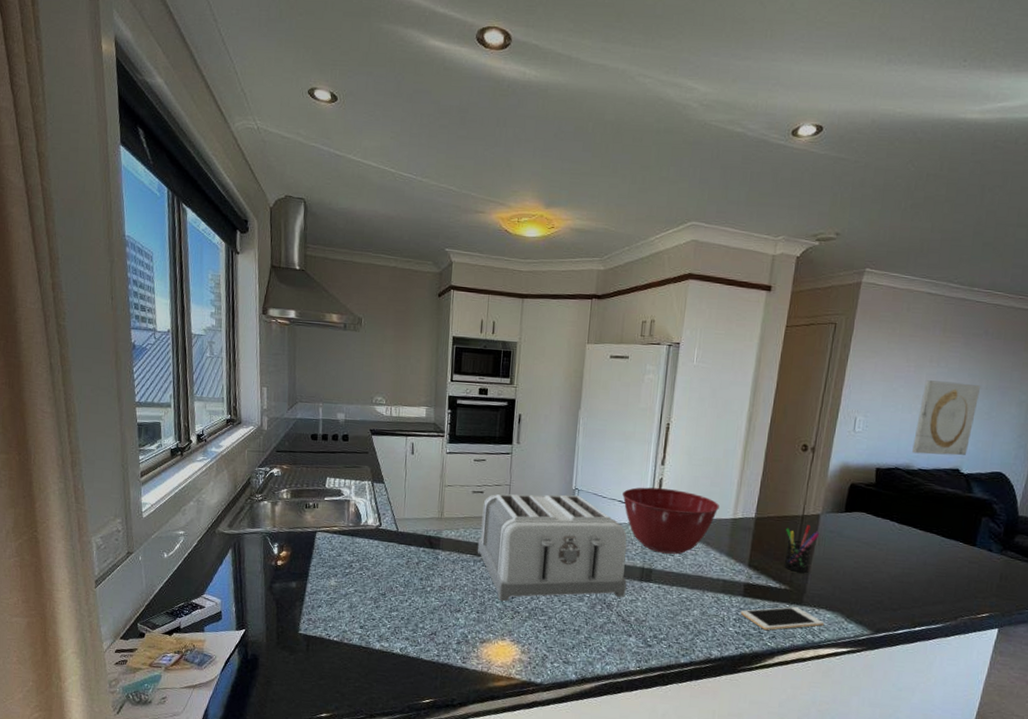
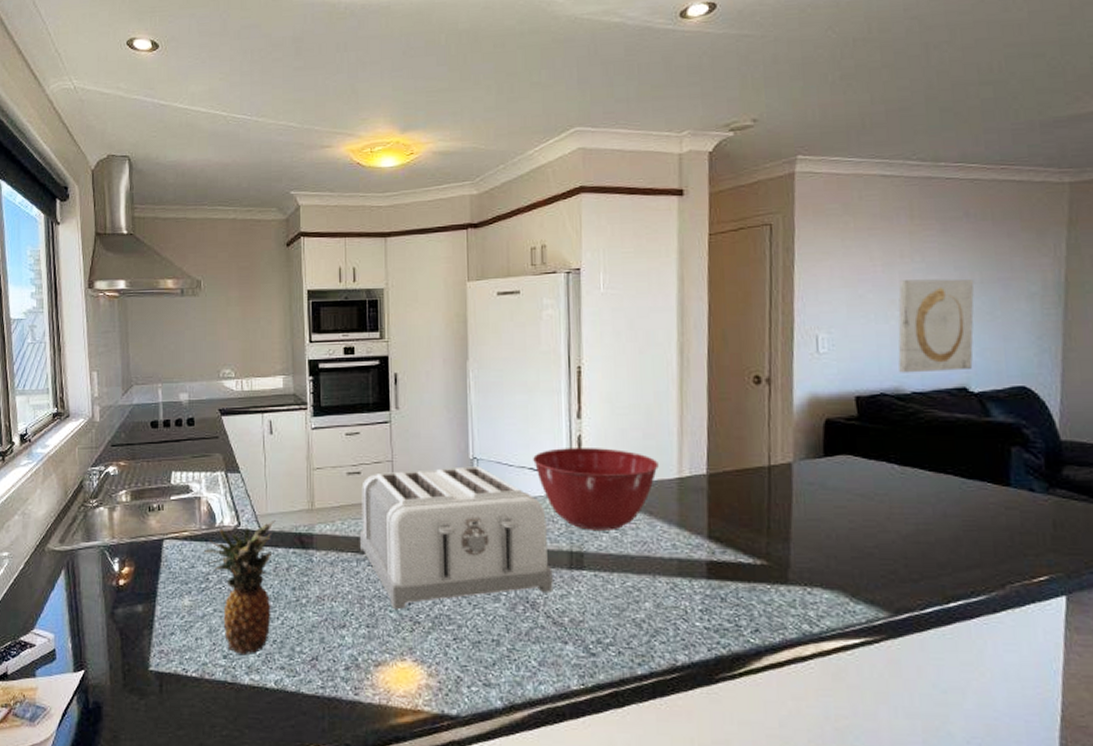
fruit: none [349,520,411,627] -> present [203,517,276,656]
cell phone: present [740,606,824,630] -> none [706,588,821,622]
pen holder: present [784,525,820,573] -> none [750,478,796,541]

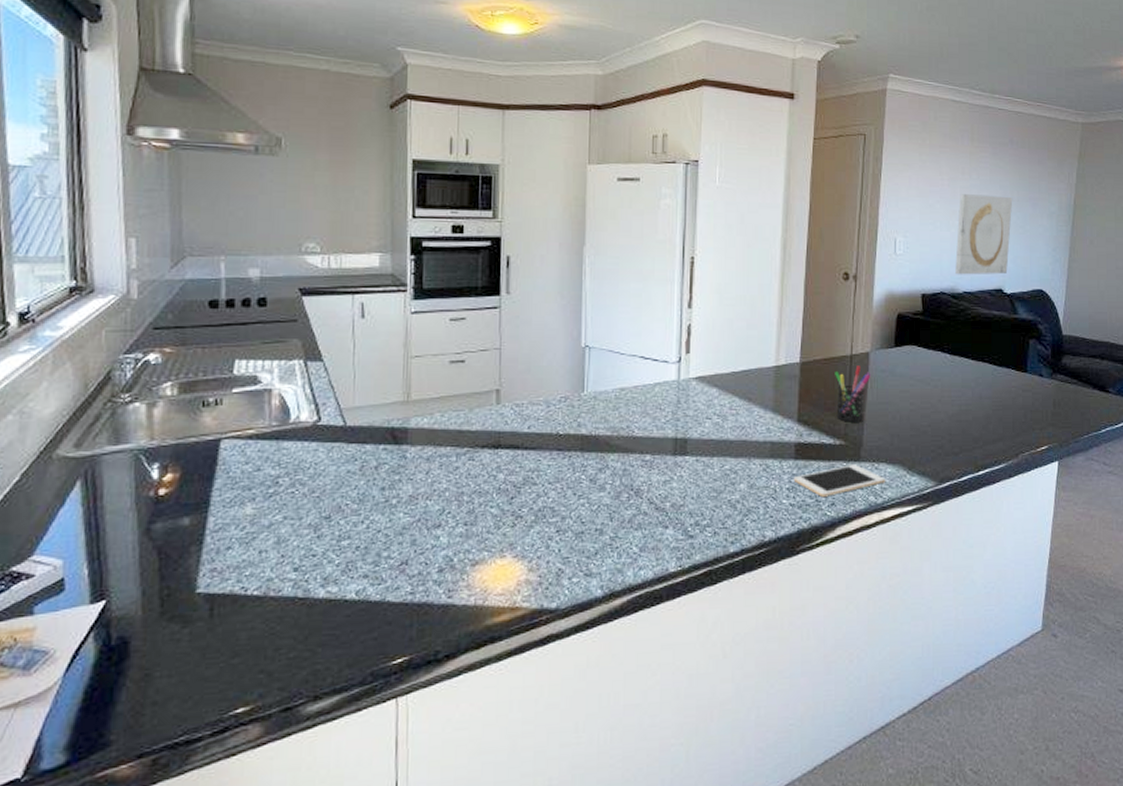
fruit: present [203,517,276,656] -> none [272,411,364,566]
toaster: present [359,466,553,610] -> none [460,355,658,505]
mixing bowl: present [533,448,659,530] -> none [644,337,759,417]
cell phone: none [706,588,821,622] -> present [793,465,885,497]
pen holder: none [750,478,796,541] -> present [835,366,871,422]

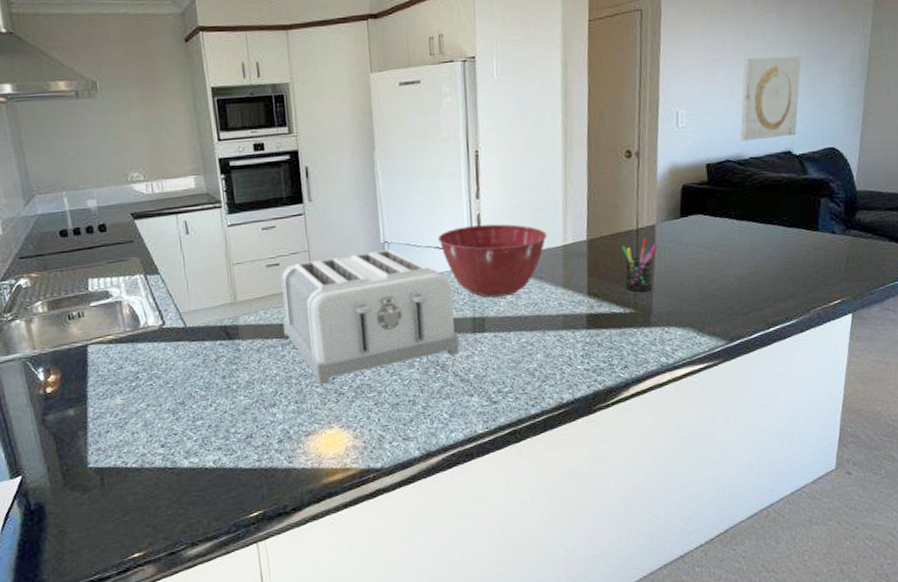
toaster: none [460,355,658,505] -> present [281,249,460,385]
mixing bowl: none [644,337,759,417] -> present [438,224,547,298]
cell phone: present [793,465,885,497] -> none [586,330,676,361]

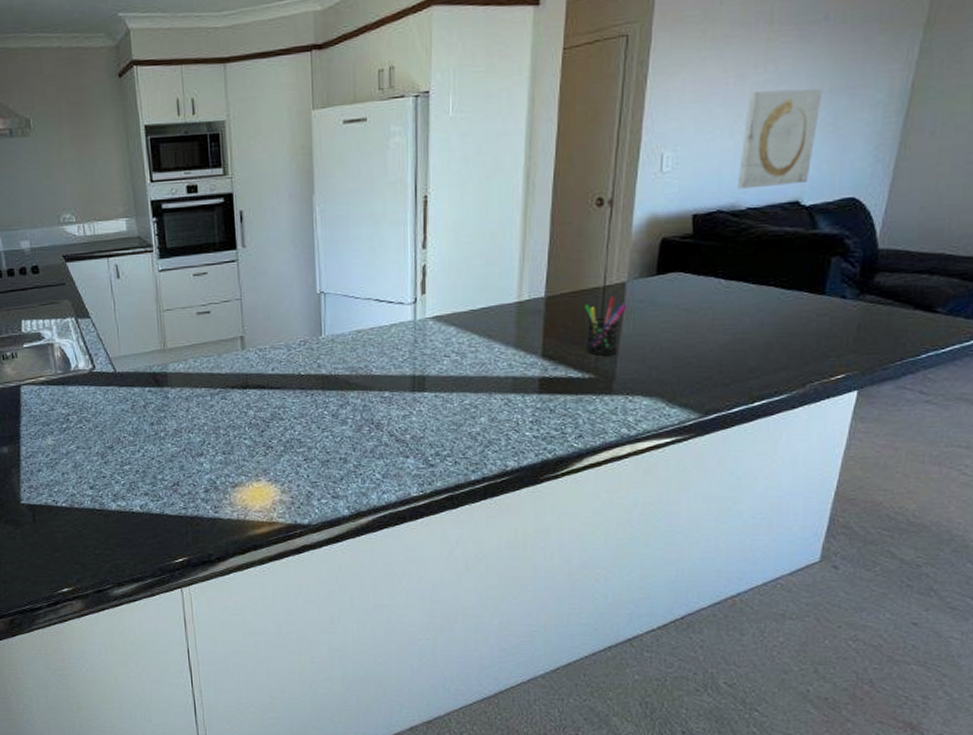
toaster: present [281,249,460,385] -> none [211,300,397,437]
mixing bowl: present [438,224,547,298] -> none [379,276,499,355]

